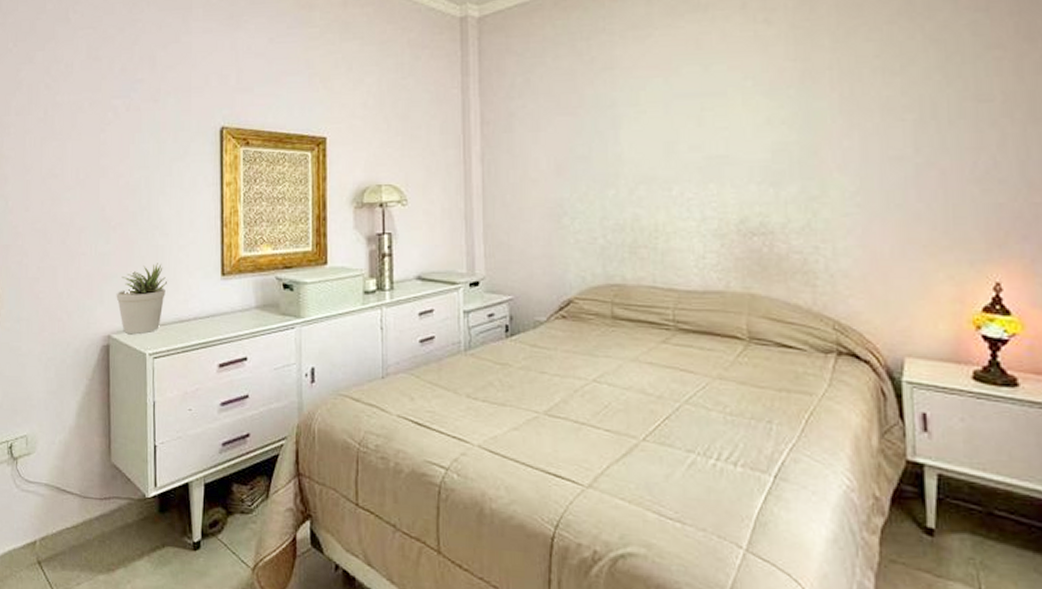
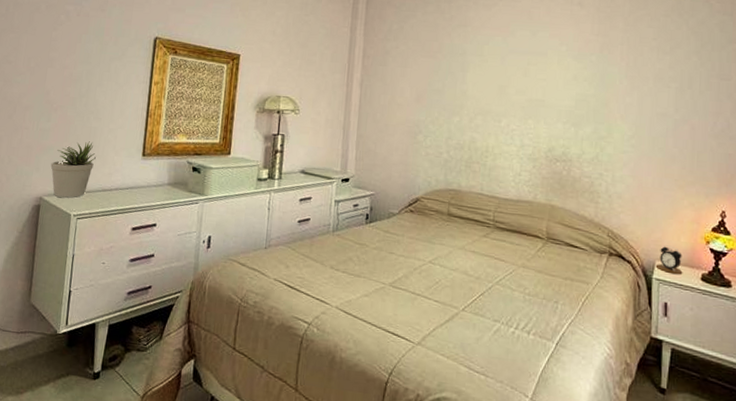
alarm clock: none [905,335,946,375] -> present [655,245,683,275]

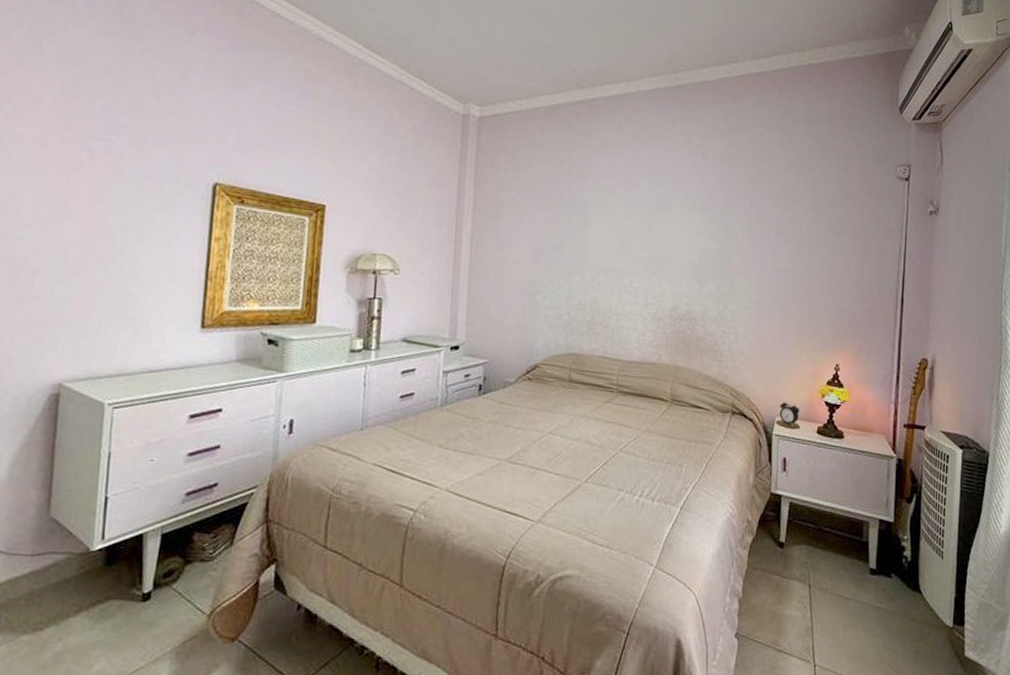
potted plant: present [50,141,96,198] -> none [73,312,137,384]

